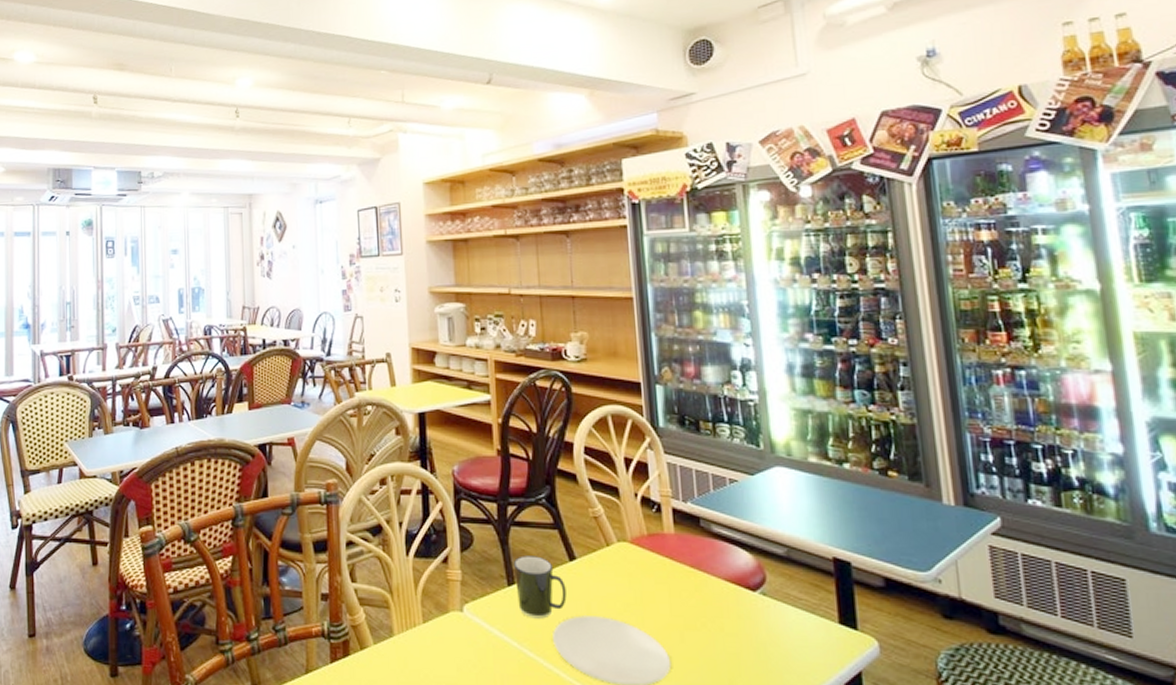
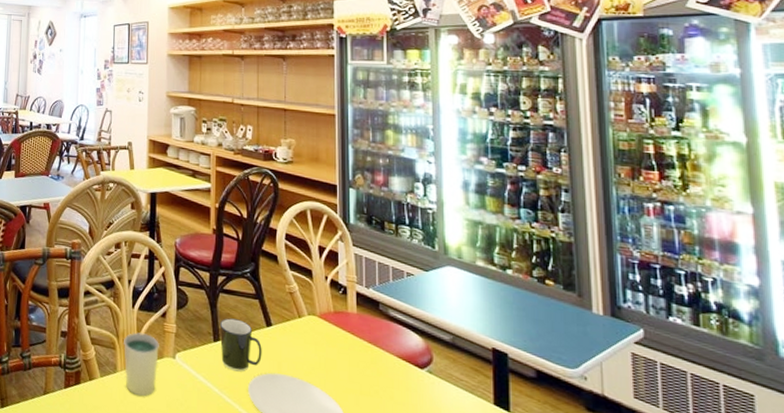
cup: none [399,585,443,661] -> present [123,332,159,396]

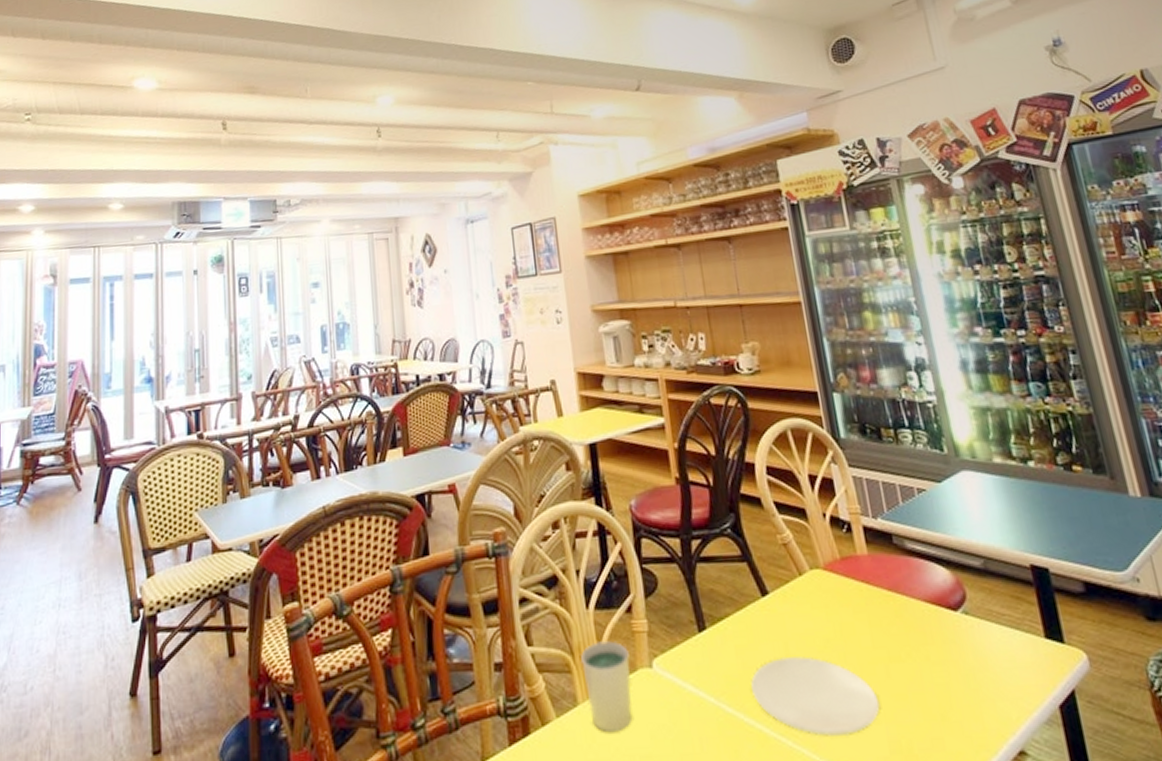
mug: present [219,318,262,372] -> none [702,594,763,667]

